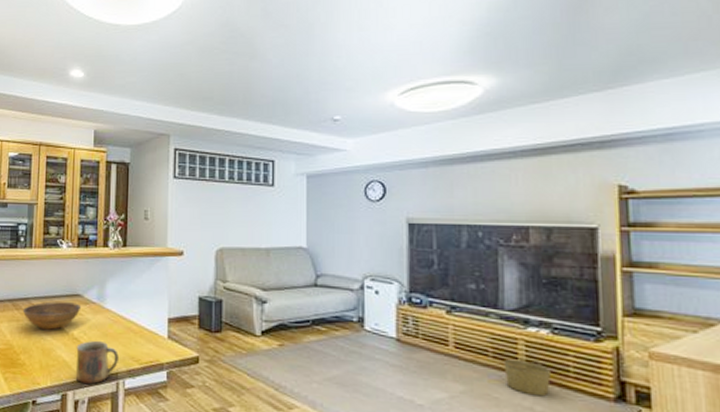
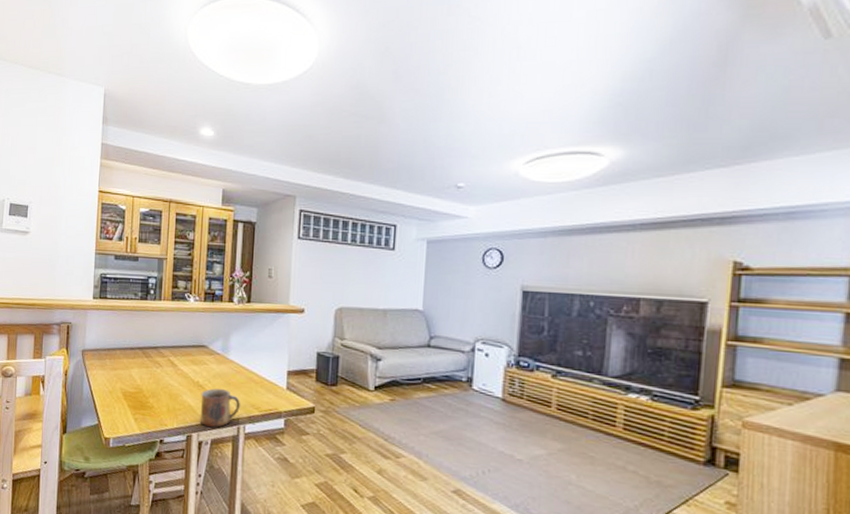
bowl: present [22,301,82,330] -> none [151,351,207,377]
basket: present [503,359,551,397] -> none [602,422,646,458]

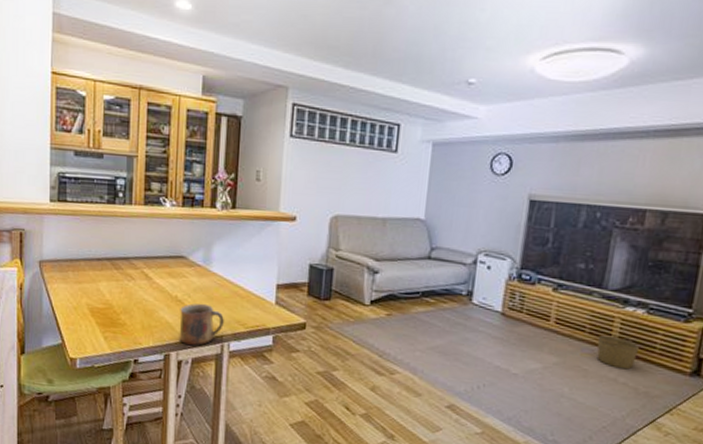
basket: none [602,422,646,458] -> present [597,335,639,370]

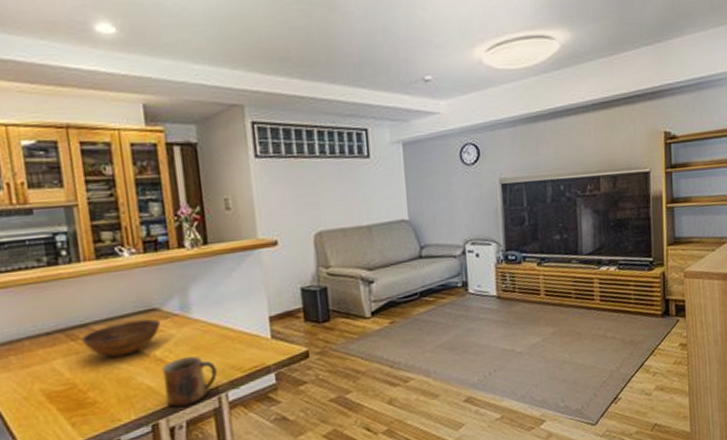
bowl: none [122,262,186,292] -> present [81,319,161,358]
basket: present [597,335,639,370] -> none [583,294,618,326]

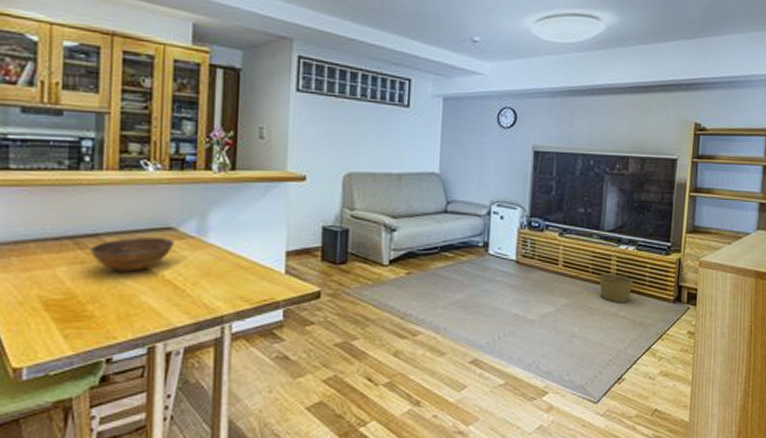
mug: present [162,355,217,408] -> none [167,281,224,333]
basket: none [583,294,618,326] -> present [599,273,633,303]

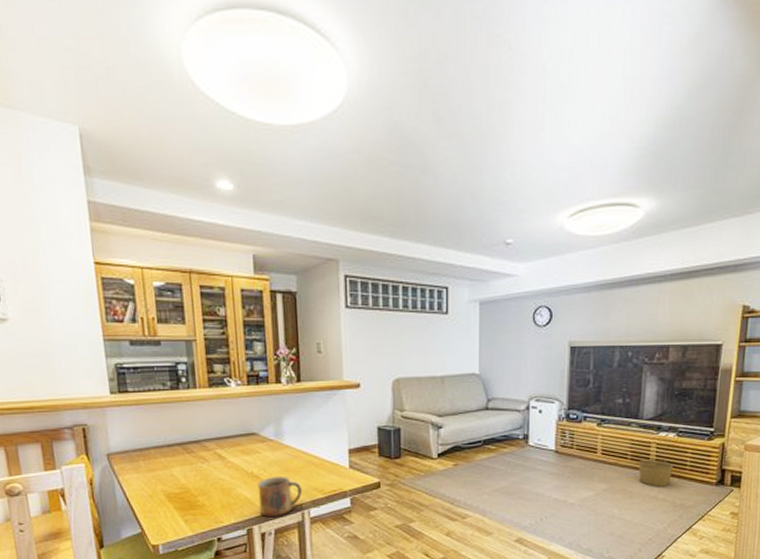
bowl: present [89,237,175,272] -> none [194,442,259,470]
mug: none [167,281,224,333] -> present [257,476,302,518]

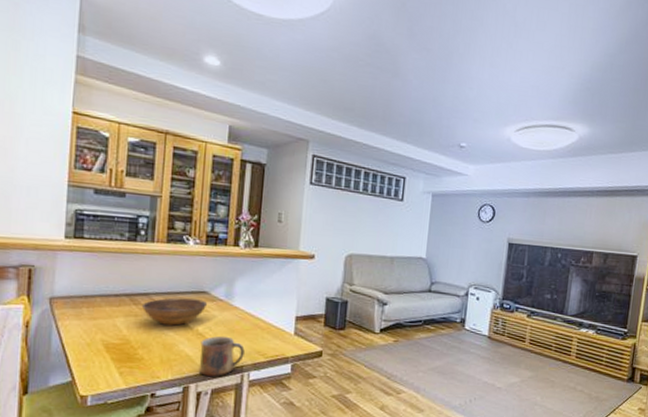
bowl: none [194,442,259,470] -> present [141,297,208,326]
basket: present [638,459,673,487] -> none [561,352,591,380]

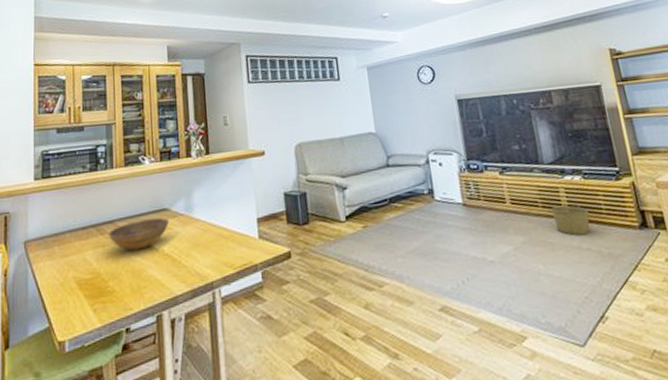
mug: present [198,336,245,378] -> none [168,252,212,301]
basket: none [561,352,591,380] -> present [551,204,591,236]

